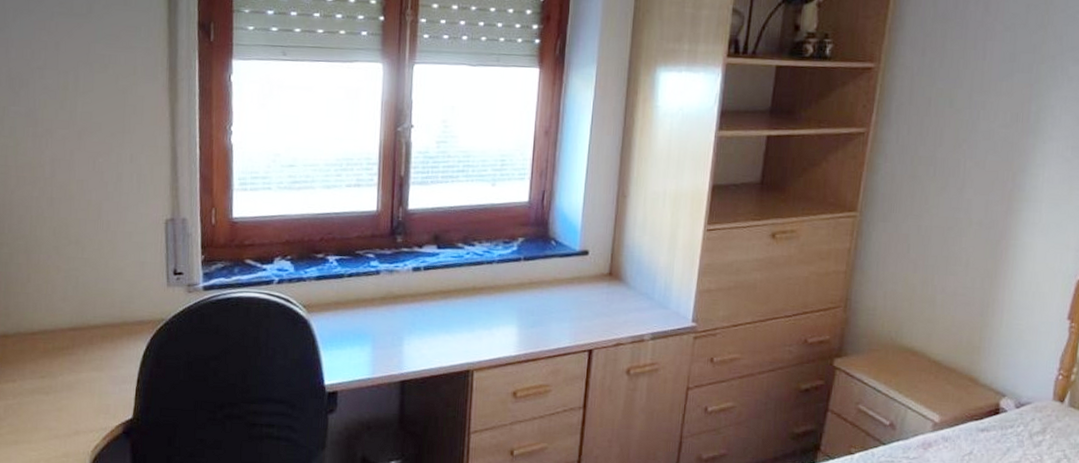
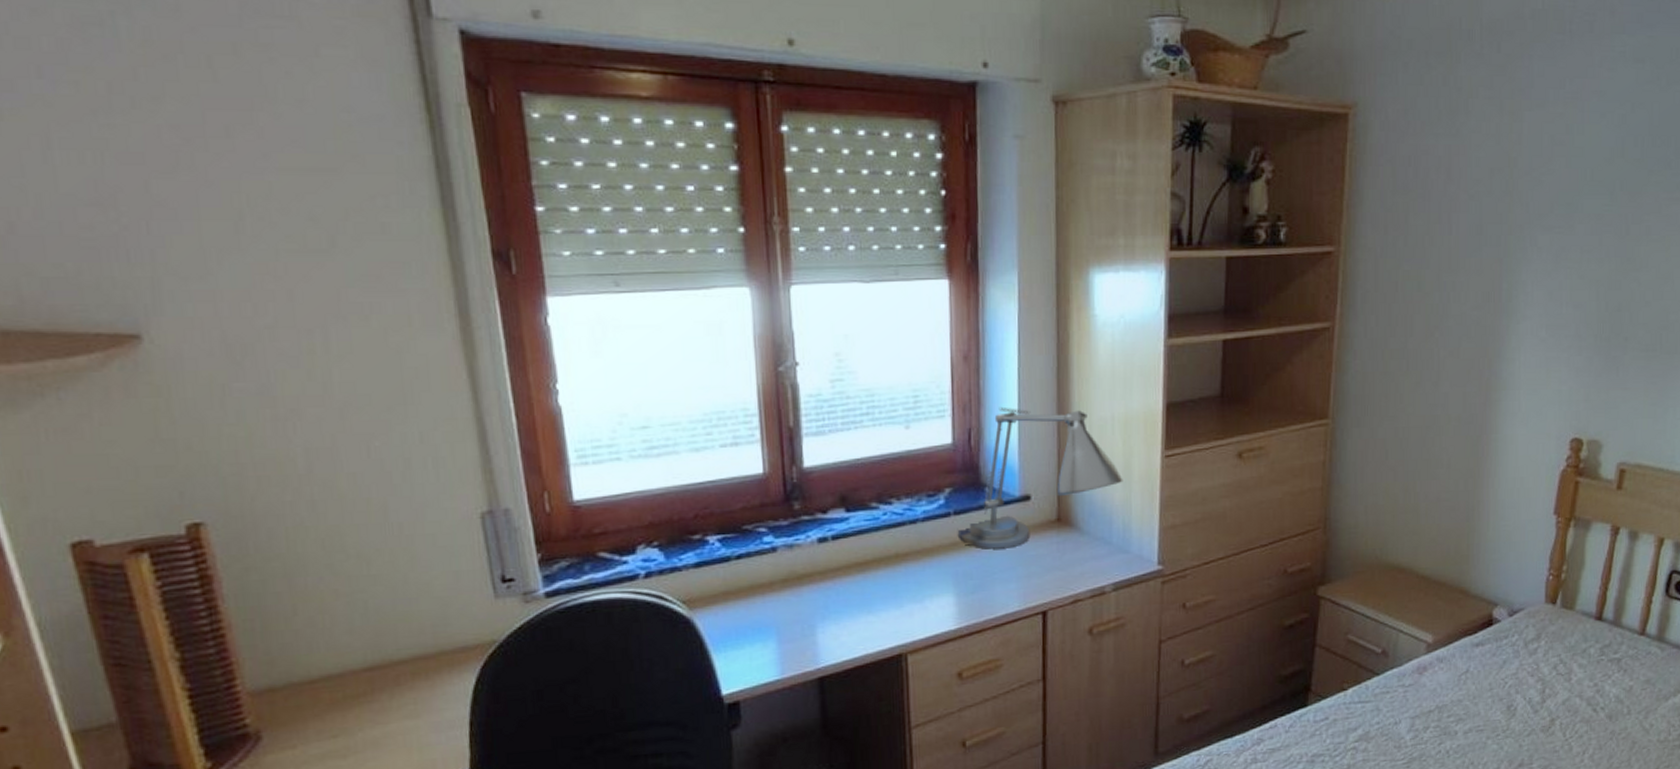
desk lamp: none [524,175,669,293] -> present [957,406,1123,549]

